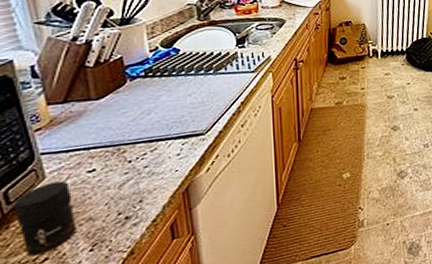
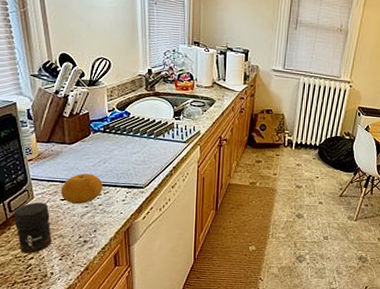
fruit: none [86,130,148,174] -> present [60,173,103,205]

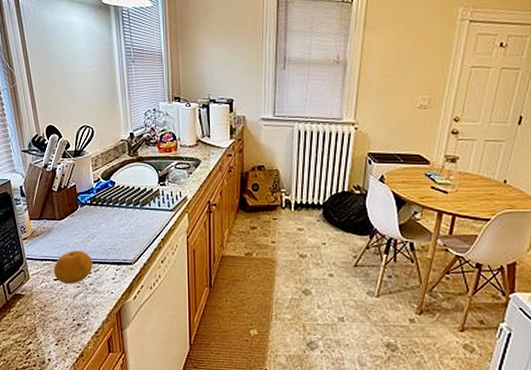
jar: present [13,202,52,253] -> none [12,283,48,338]

